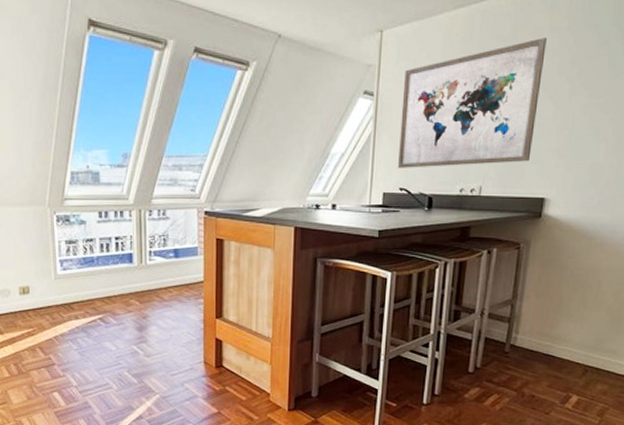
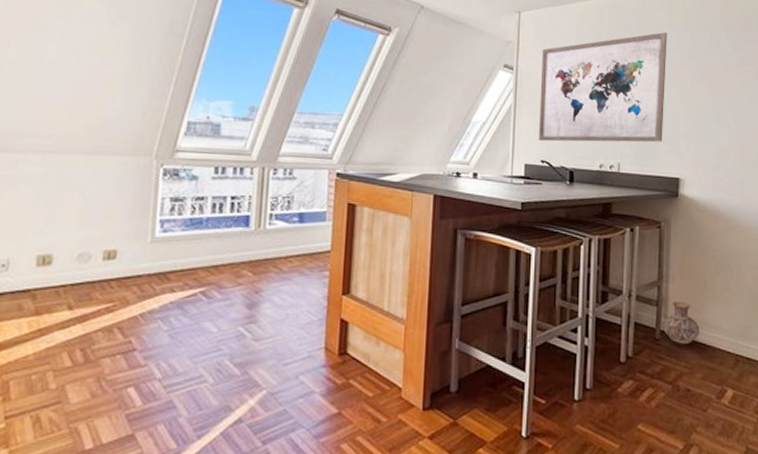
ceramic jug: none [513,318,551,357] -> present [663,302,700,345]

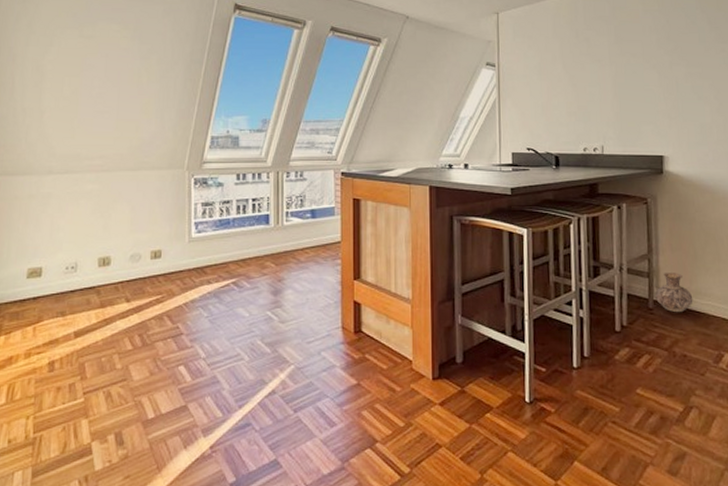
wall art: present [539,32,667,143] -> none [521,19,644,130]

